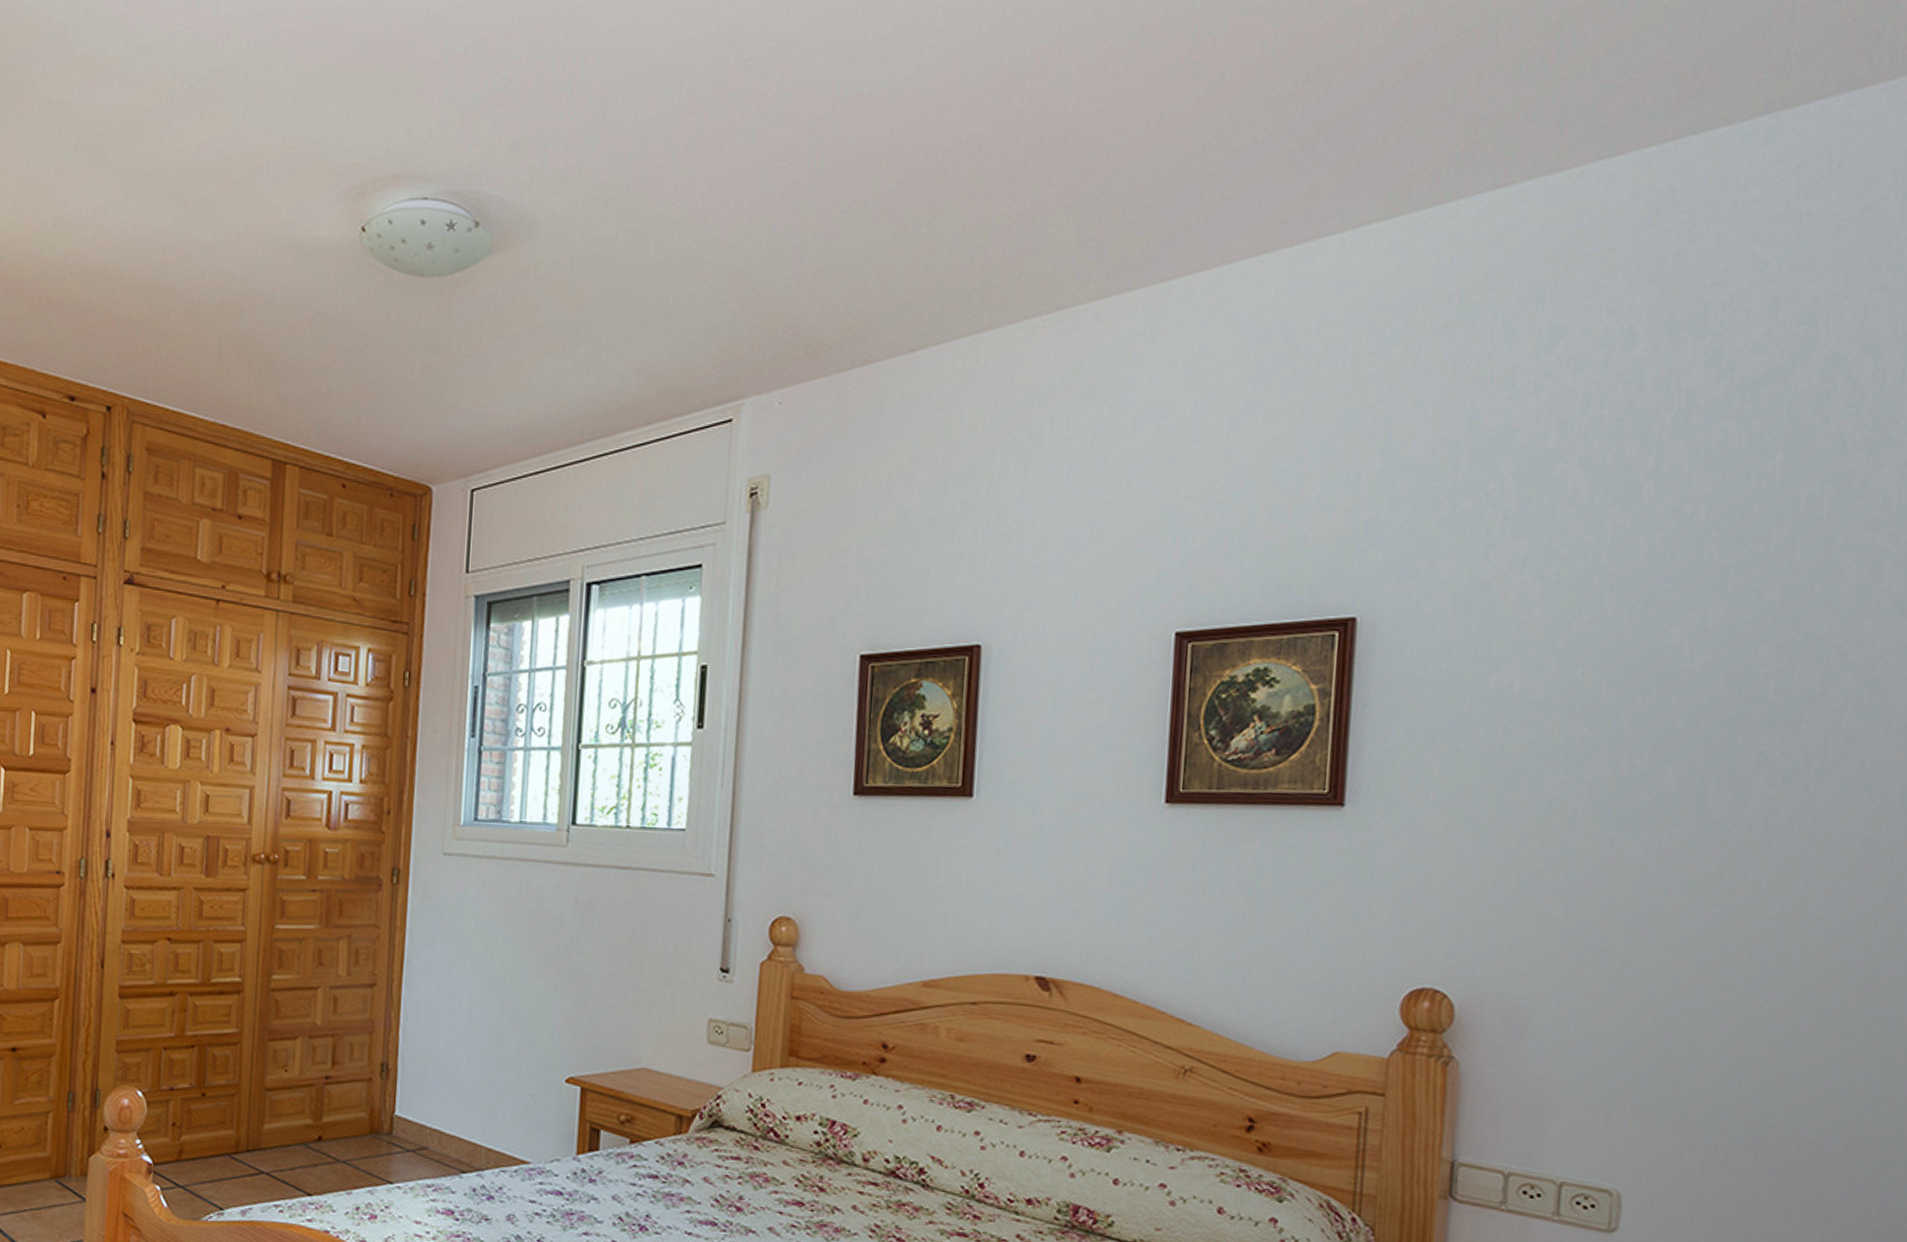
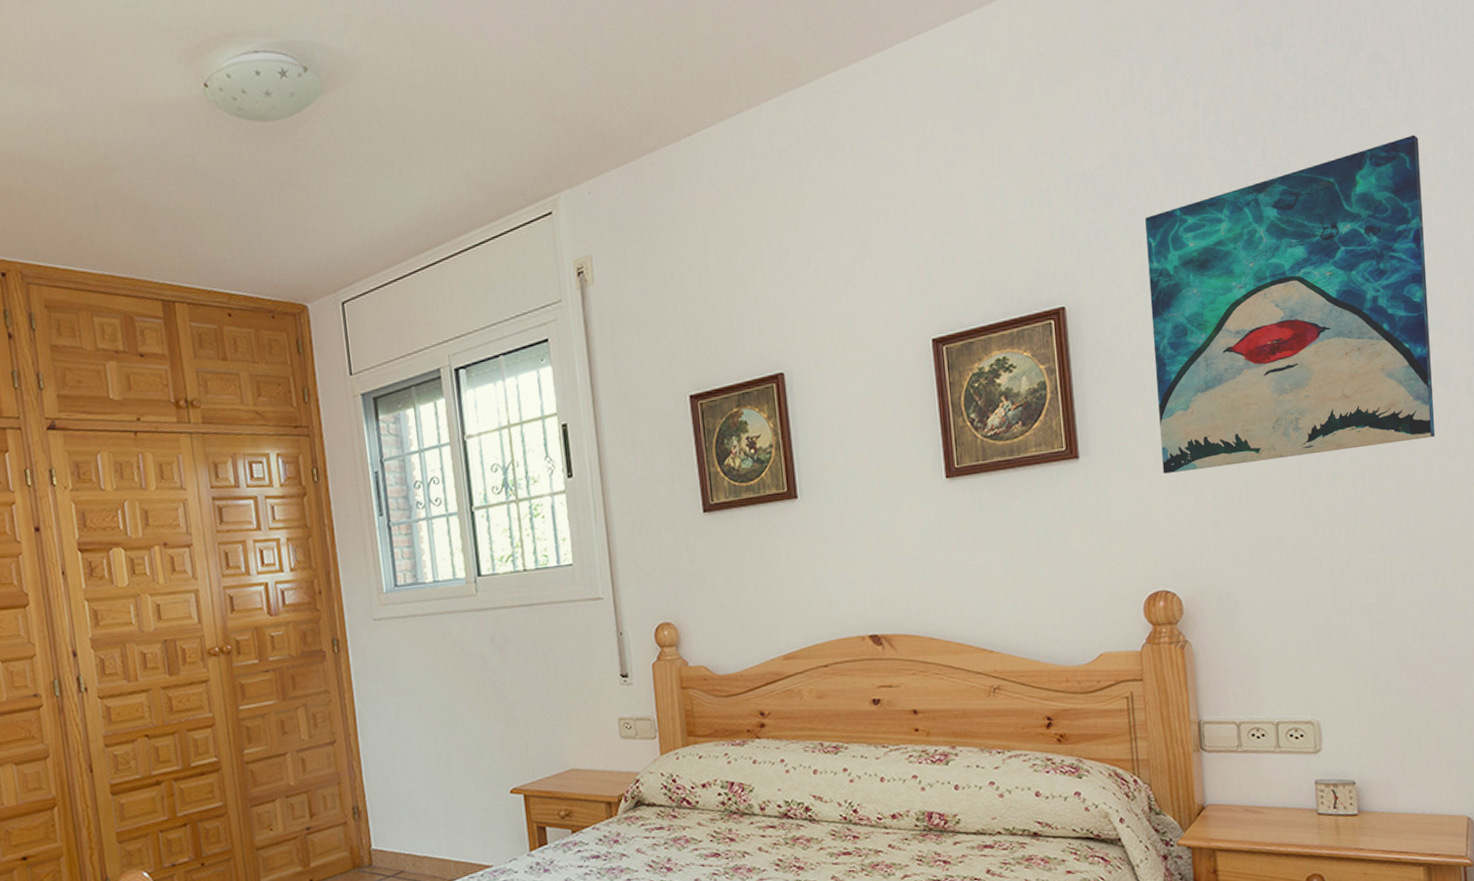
wall art: none [1454,466,1881,857] -> present [1145,134,1435,474]

